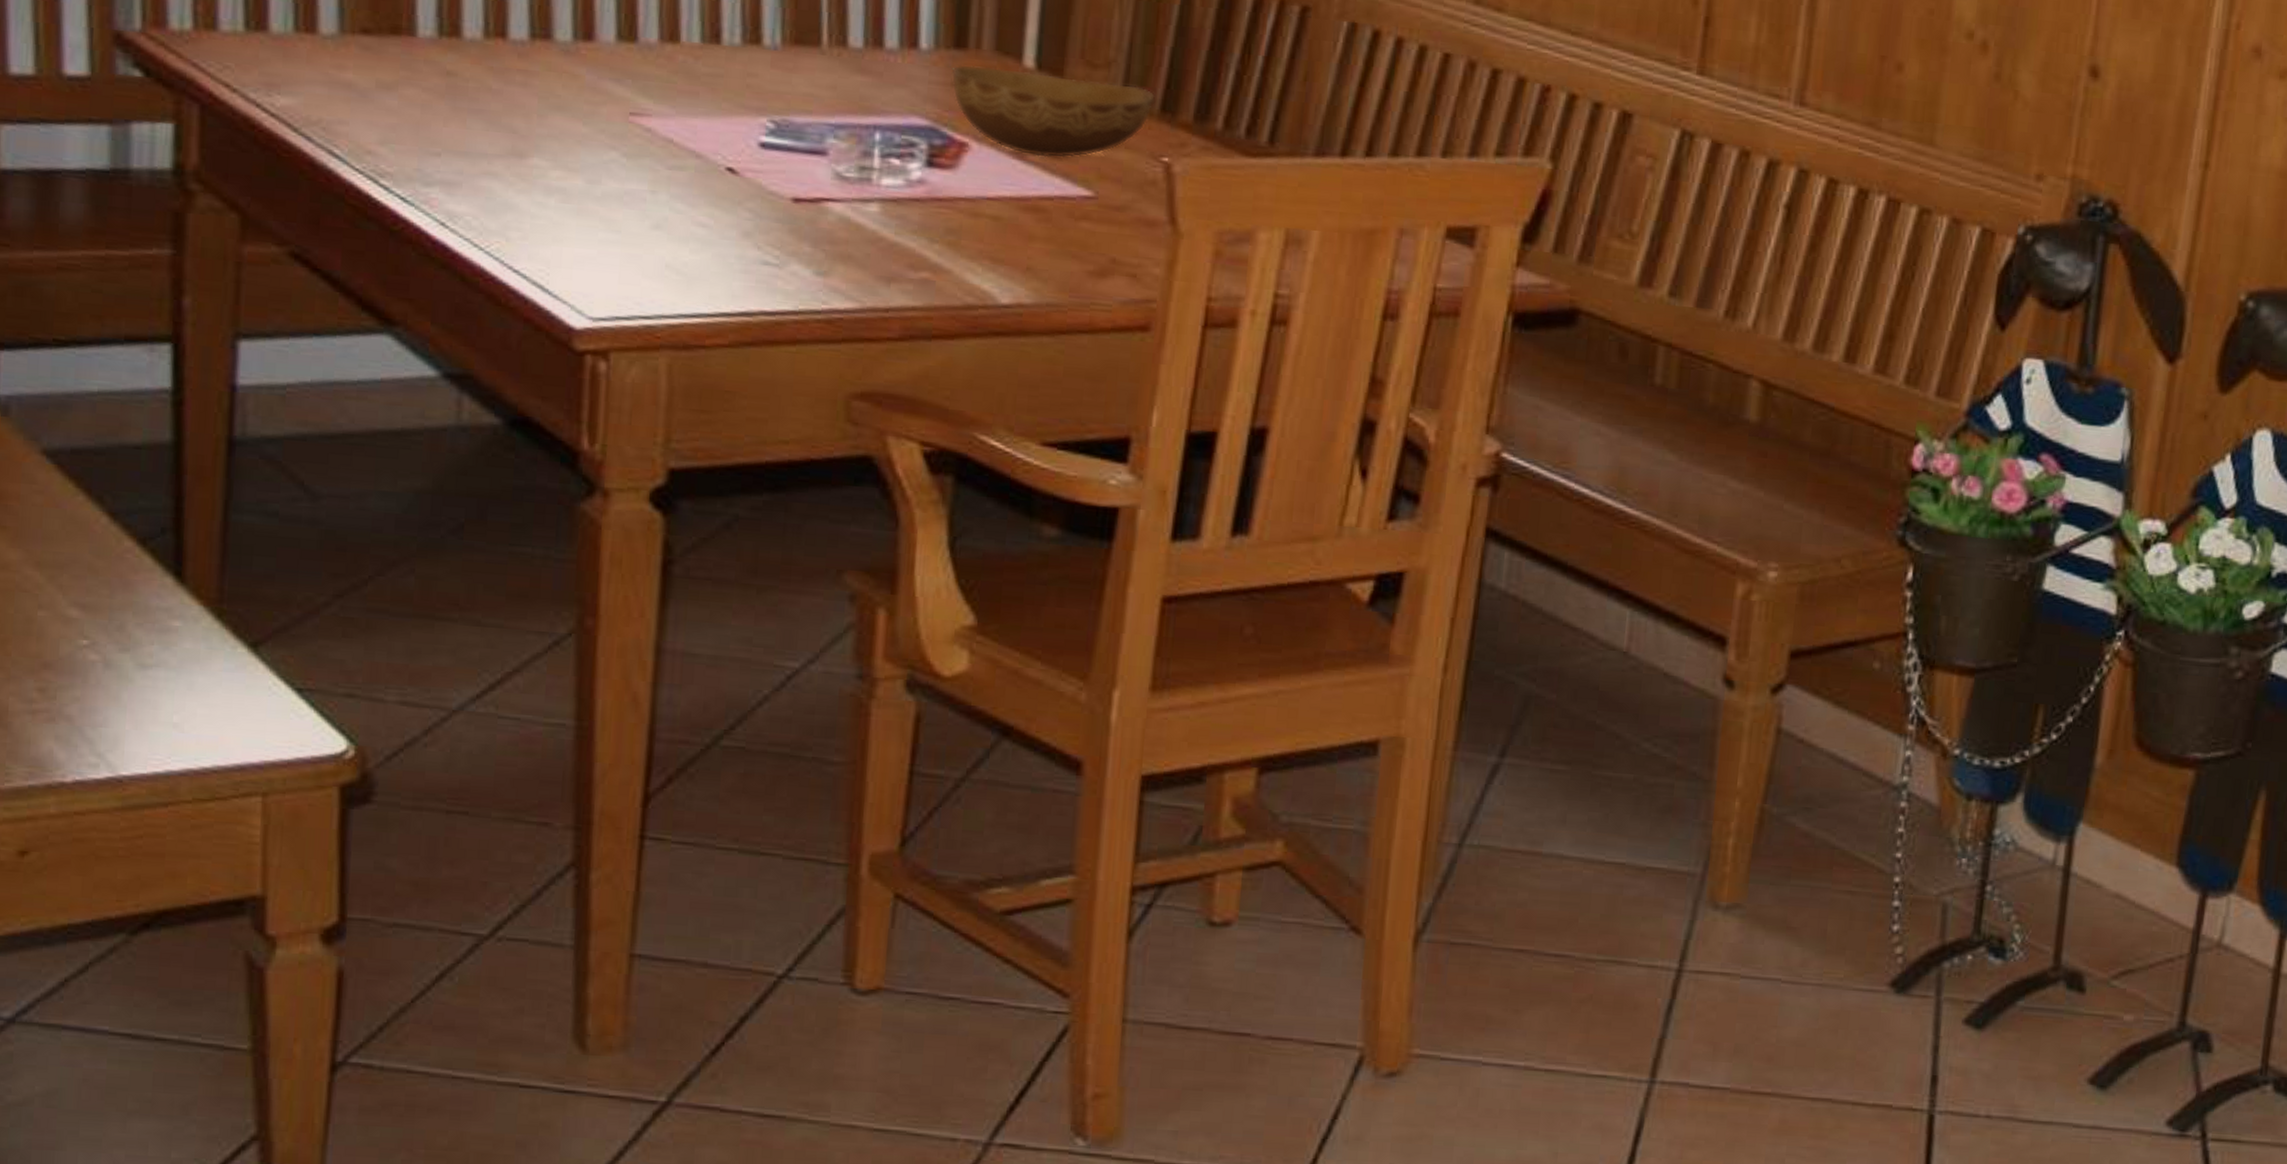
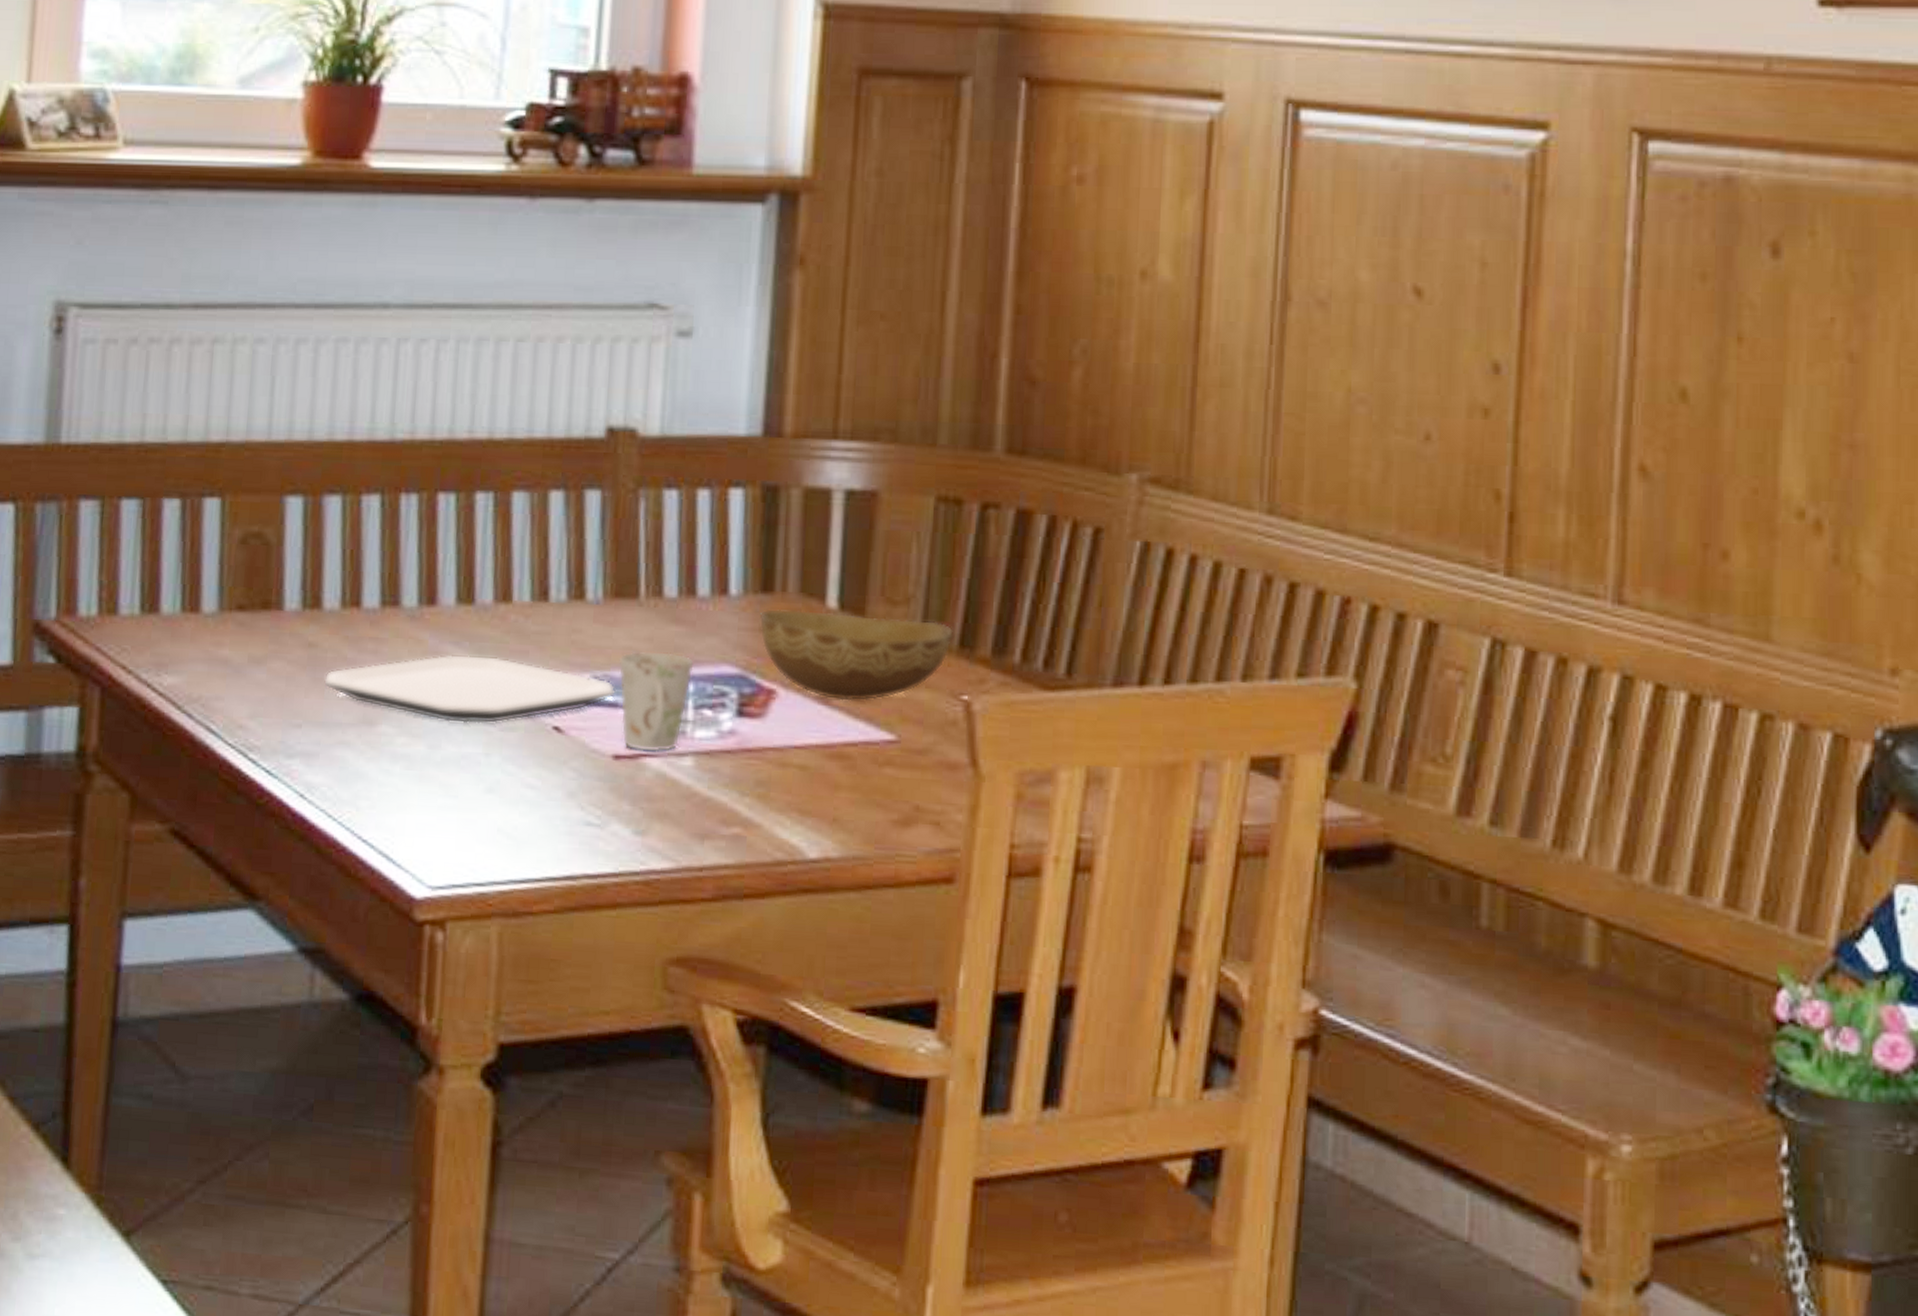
plate: none [465,91,795,162] -> present [324,654,616,724]
mug: none [798,98,881,198] -> present [618,651,694,752]

